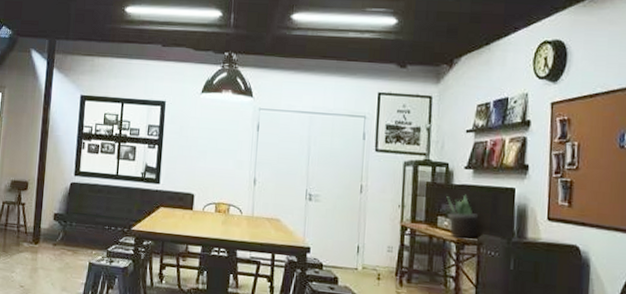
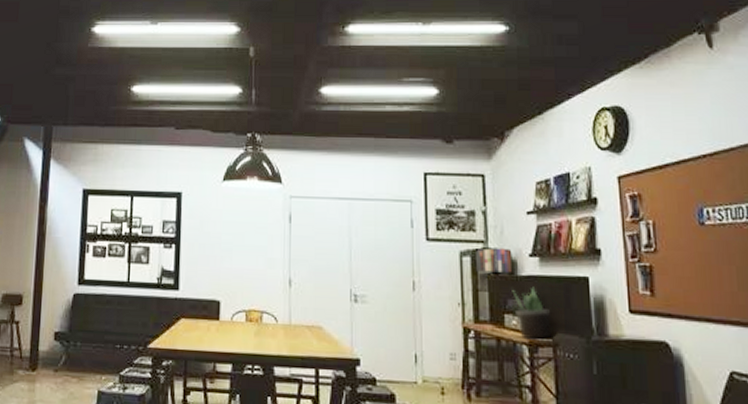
books: none [417,159,449,182] -> present [474,248,513,273]

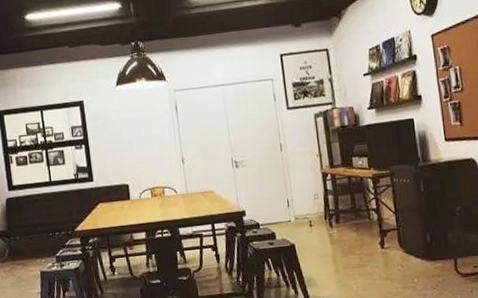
planter: present [512,286,552,341] -> none [356,132,389,174]

